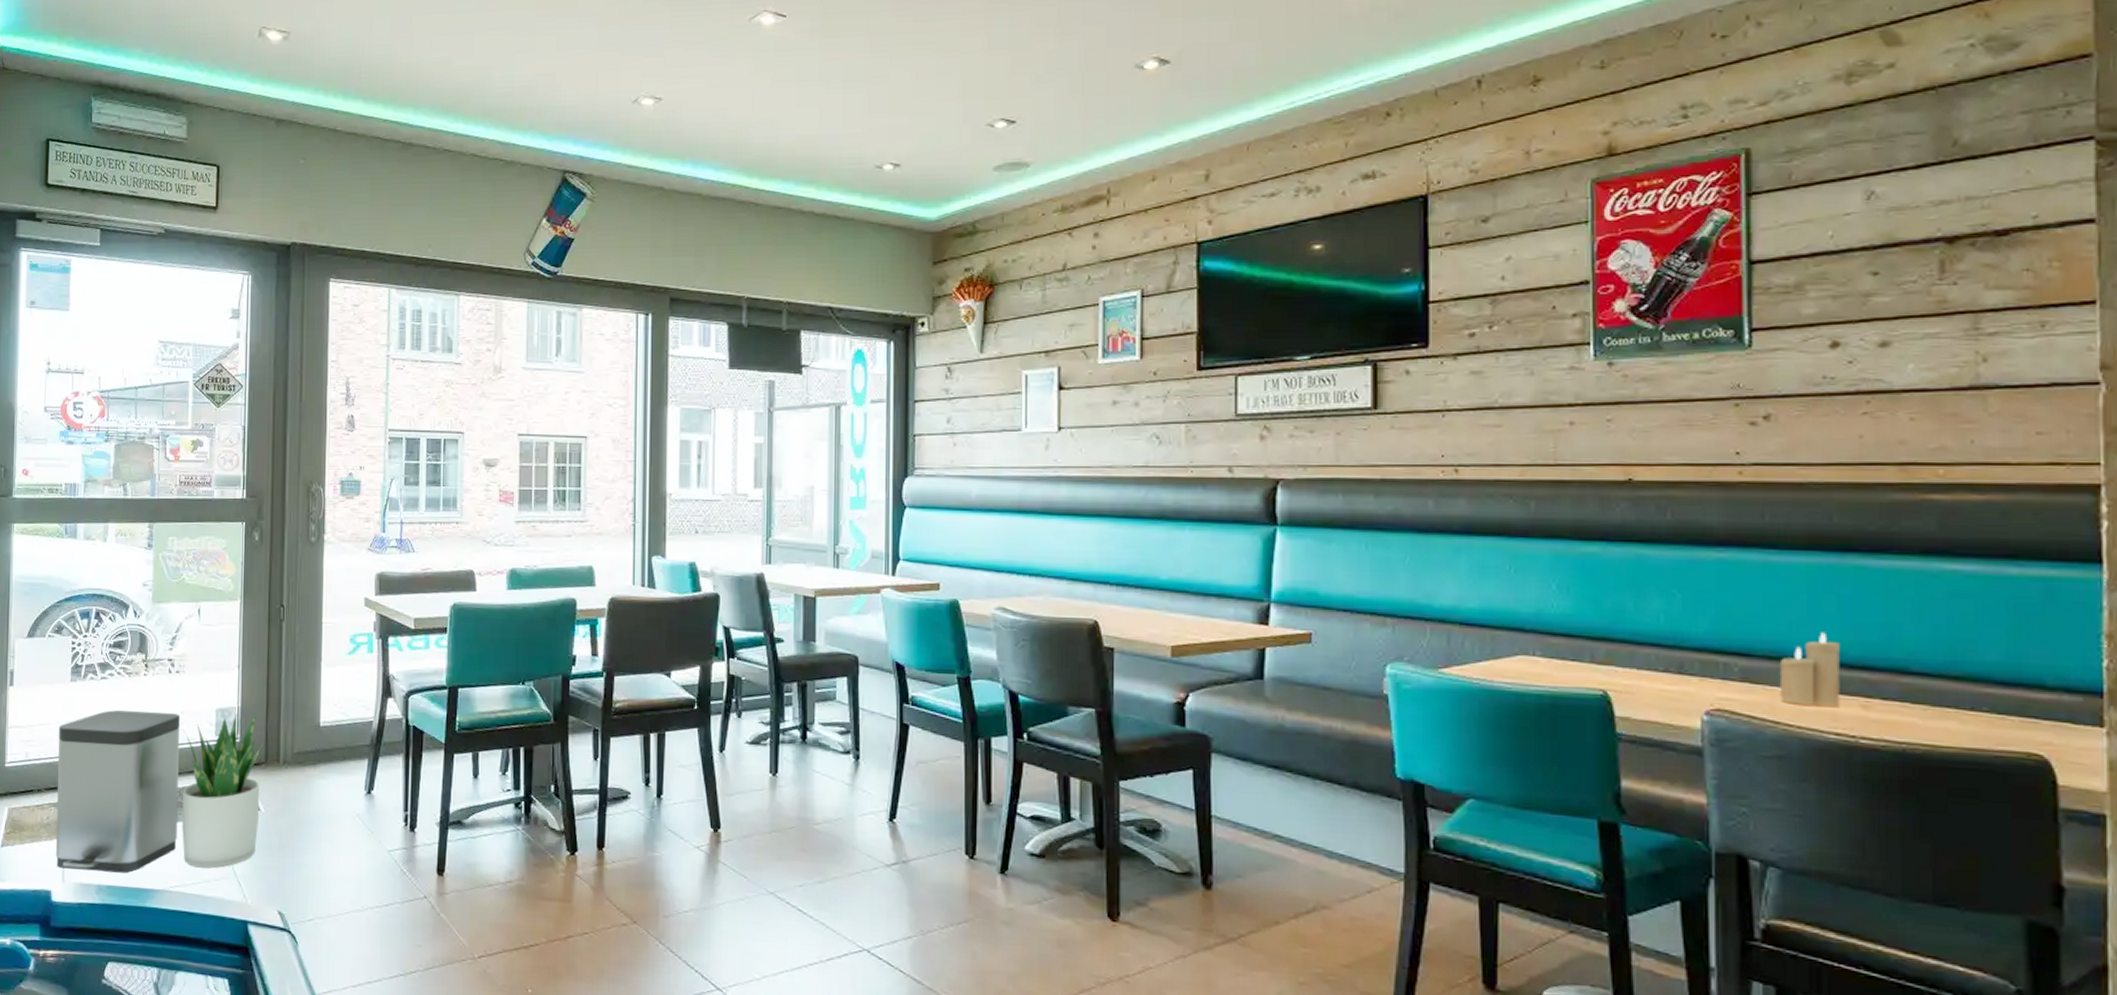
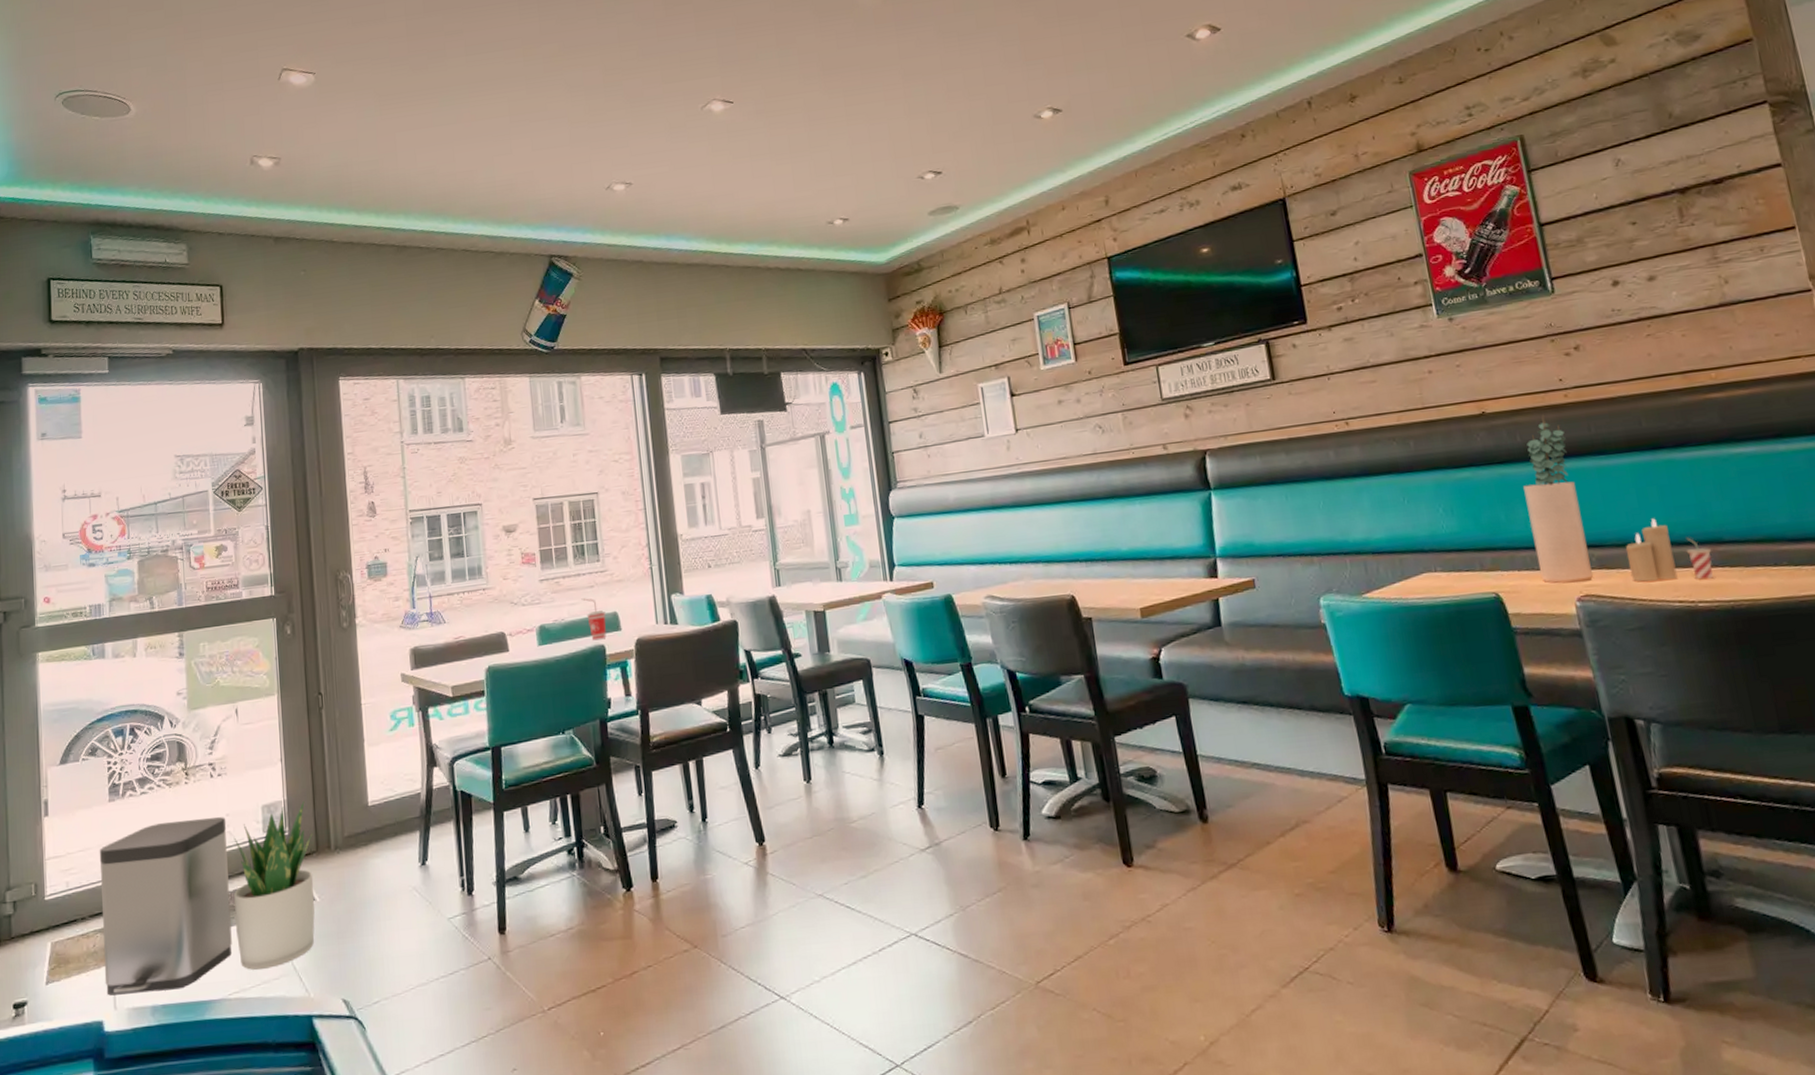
beverage cup: none [557,547,581,593] -> present [581,598,607,641]
vase: none [1664,491,1730,695] -> present [1523,414,1593,584]
beverage cup: none [1857,660,1892,713] -> present [1685,537,1713,579]

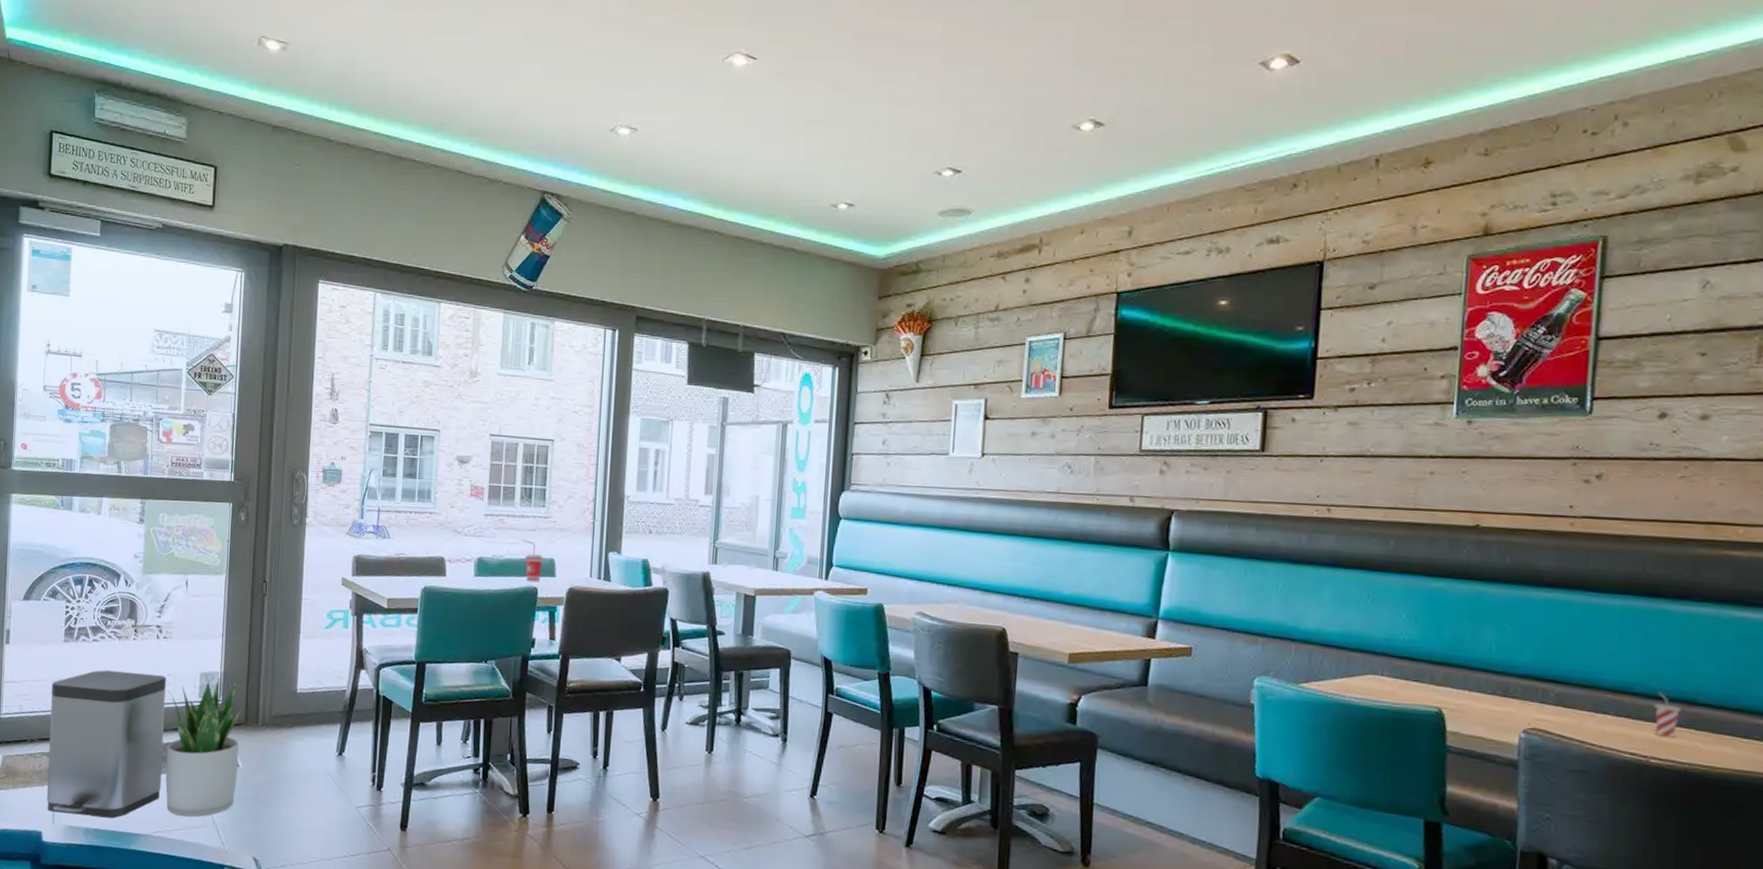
vase: present [1523,414,1593,584] -> none [1491,539,1559,716]
candle: present [1625,518,1678,582] -> none [1587,666,1642,731]

